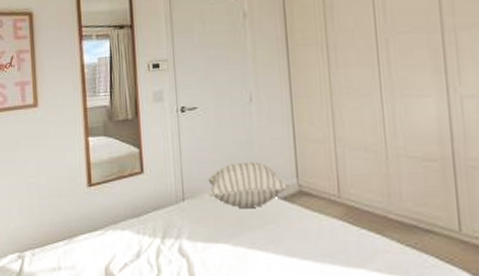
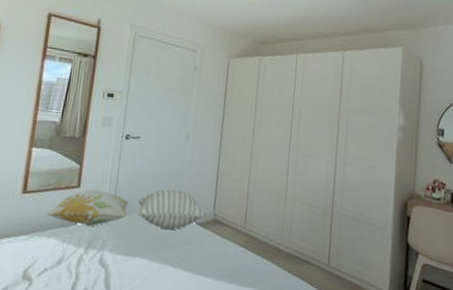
decorative pillow: none [116,172,200,213] -> present [47,189,130,226]

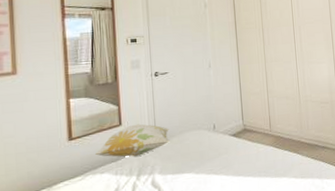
pillow: present [137,189,207,229] -> none [176,110,237,145]

